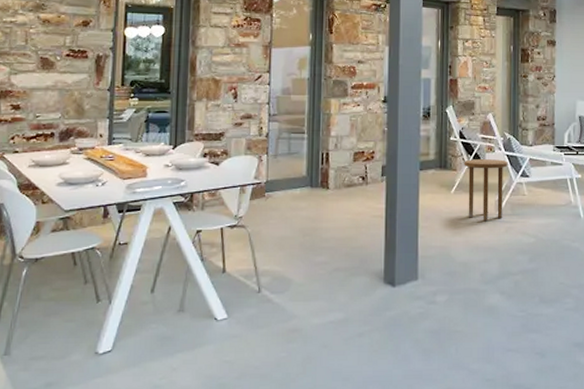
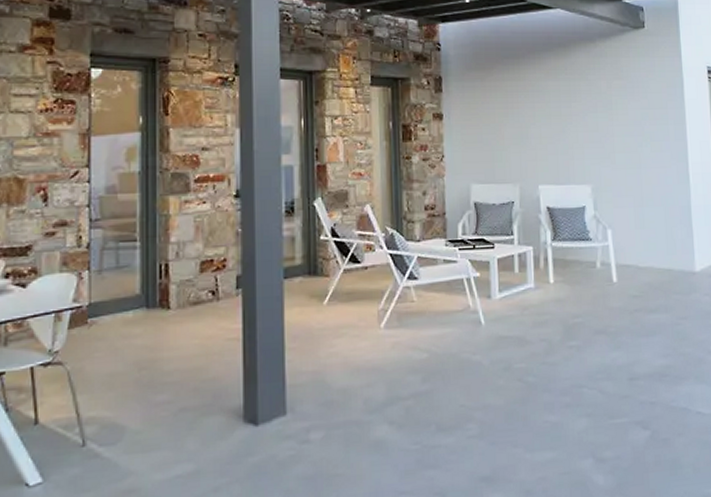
side table: present [464,159,508,220] -> none [338,260,392,336]

